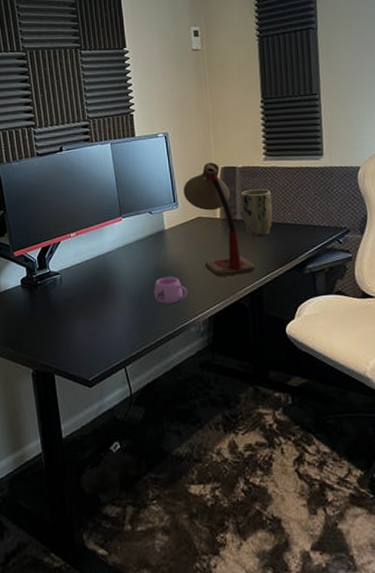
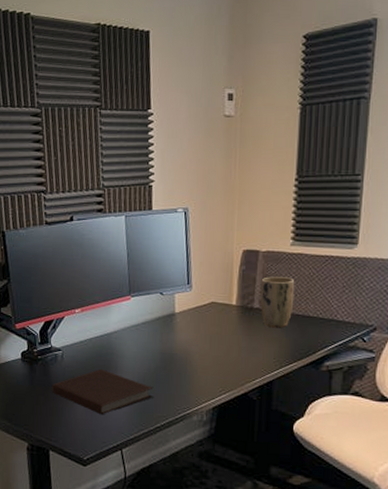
notebook: none [52,288,151,334] -> present [51,368,153,415]
mug: present [154,277,188,304] -> none [158,362,193,391]
desk lamp: present [183,163,255,277] -> none [198,244,268,367]

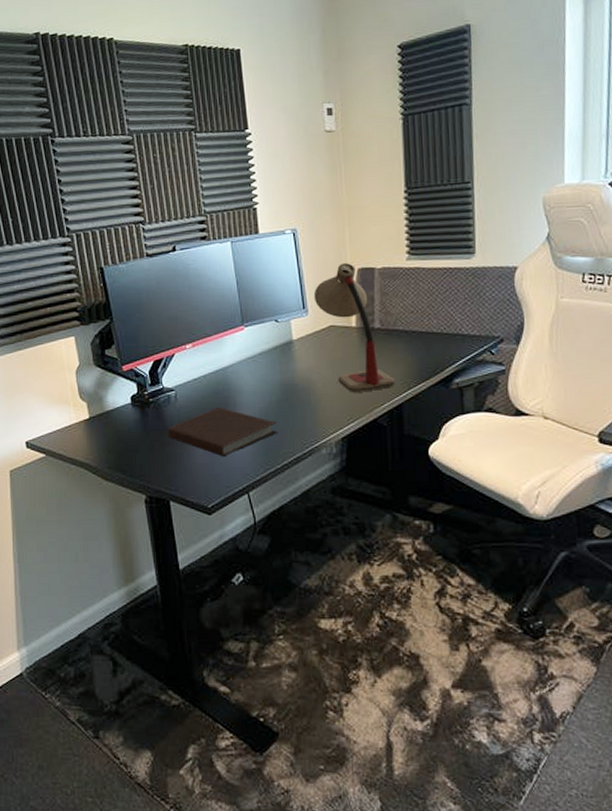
desk lamp: none [198,244,268,367] -> present [313,263,395,393]
plant pot: present [260,277,295,328] -> none [379,293,416,348]

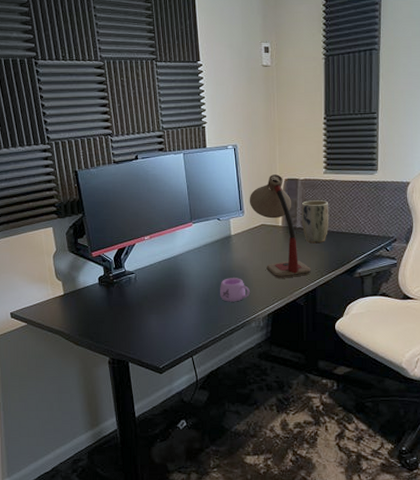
notebook: present [166,406,277,457] -> none [127,287,217,328]
mug: none [280,393,318,424] -> present [220,278,250,302]
plant pot: none [379,293,416,348] -> present [301,200,329,244]

